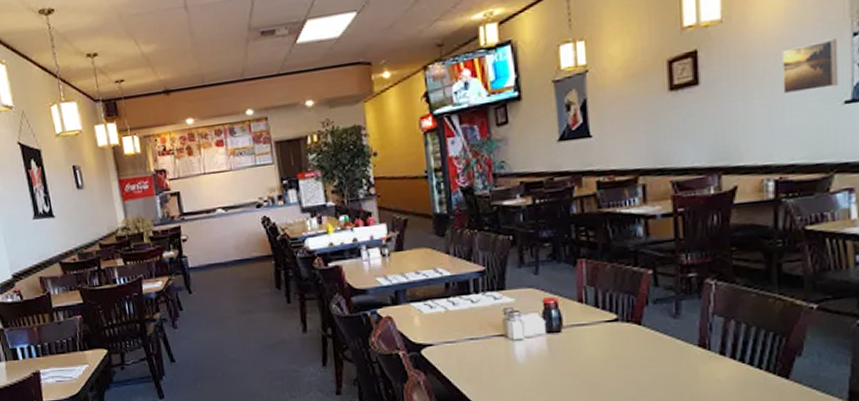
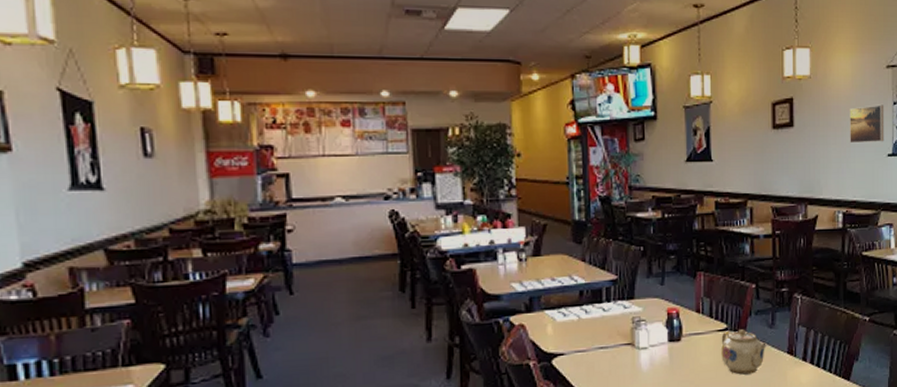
teapot: none [610,320,671,369] -> present [721,329,768,375]

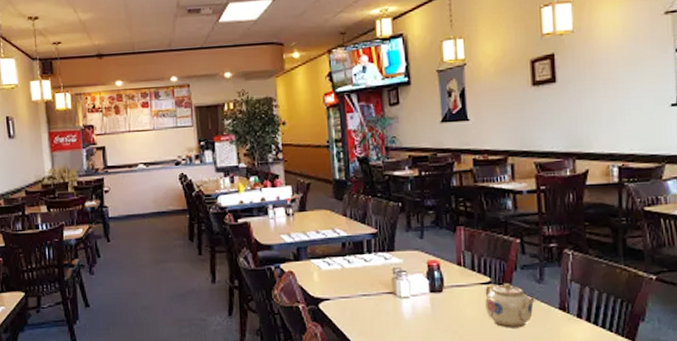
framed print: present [850,104,884,144] -> none [621,53,666,95]

